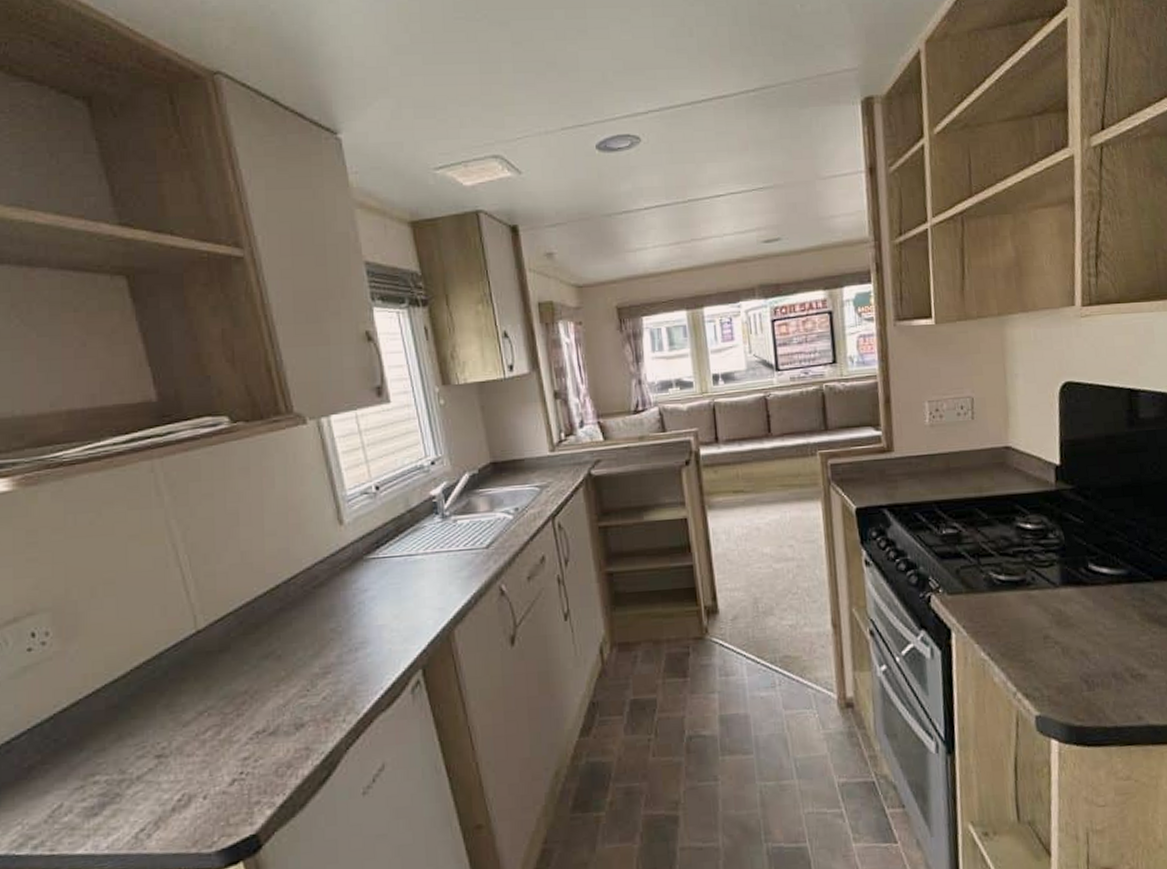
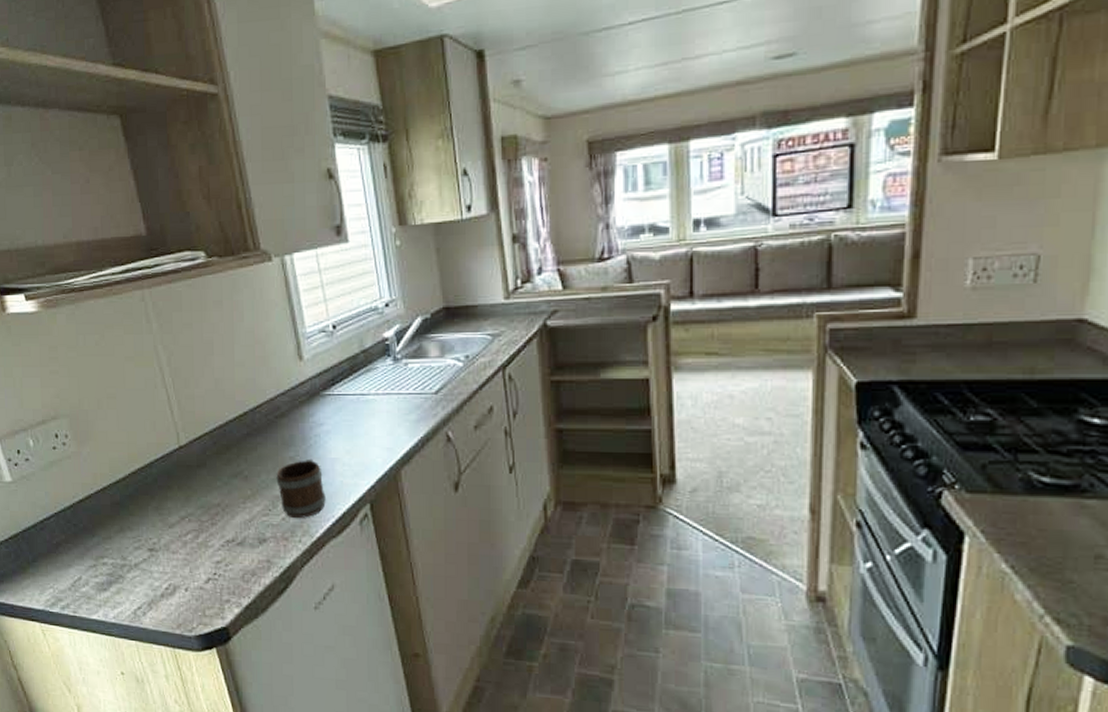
mug: none [315,628,373,697] -> present [276,458,326,519]

